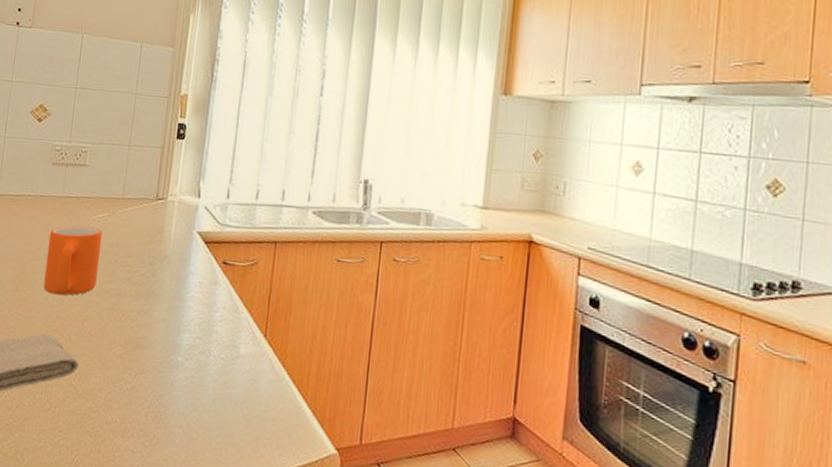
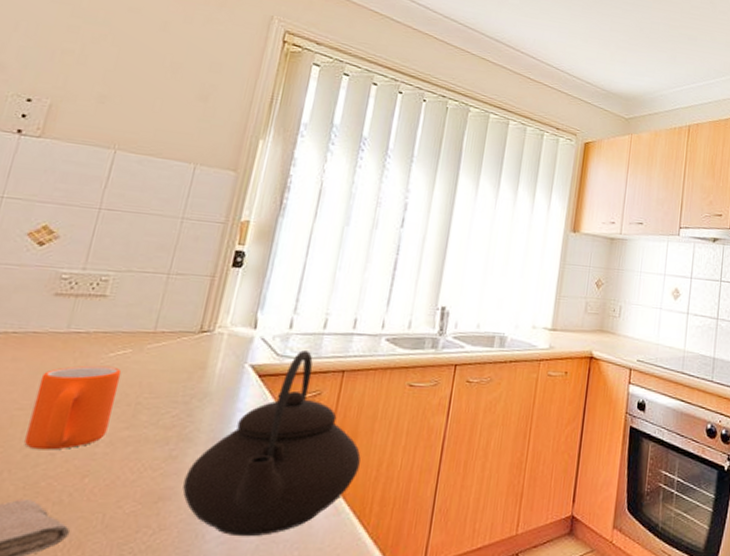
teapot: none [154,220,296,391] -> present [182,350,361,537]

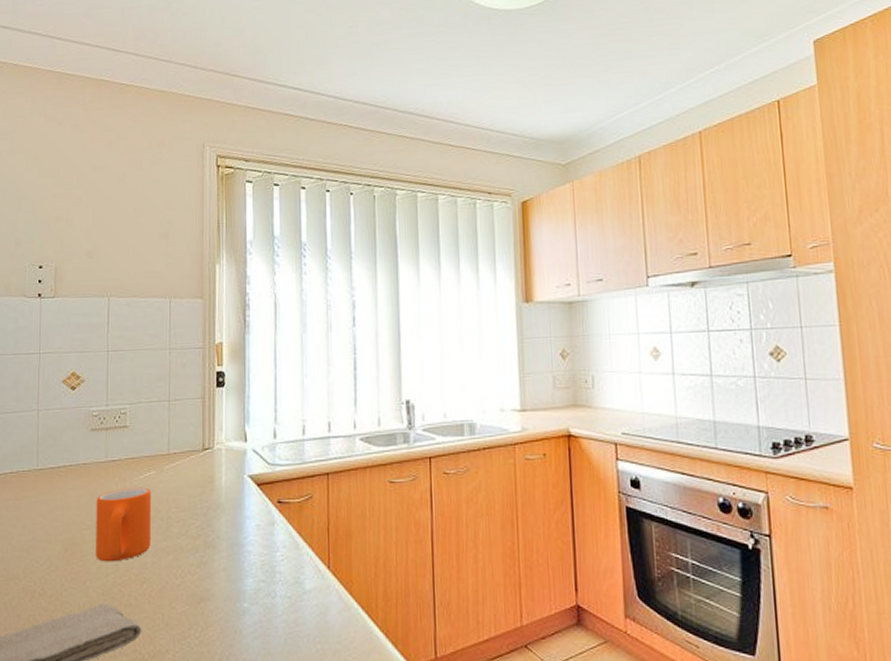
teapot: present [182,350,361,537] -> none [217,457,359,632]

